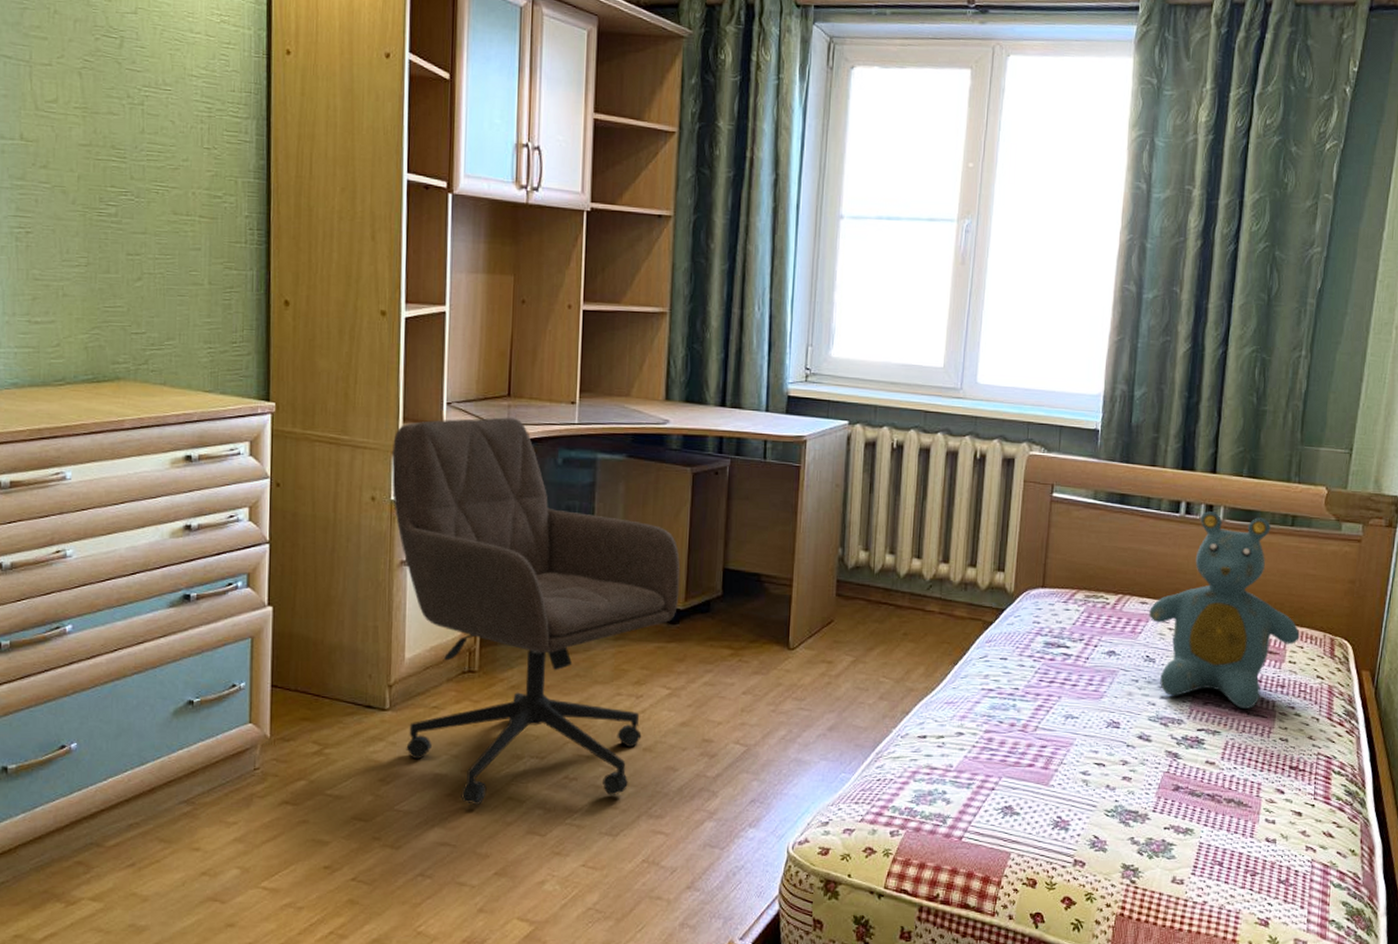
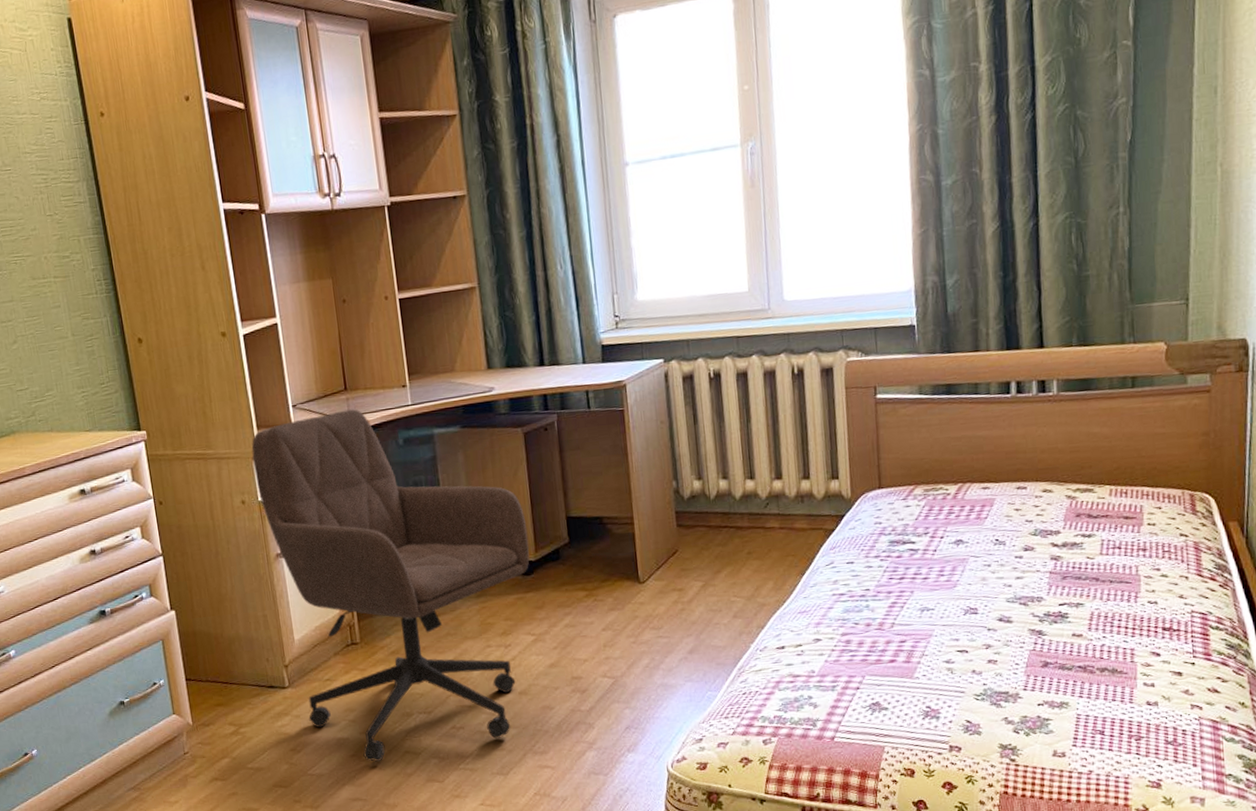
teddy bear: present [1149,511,1300,709] -> none [992,384,1156,578]

